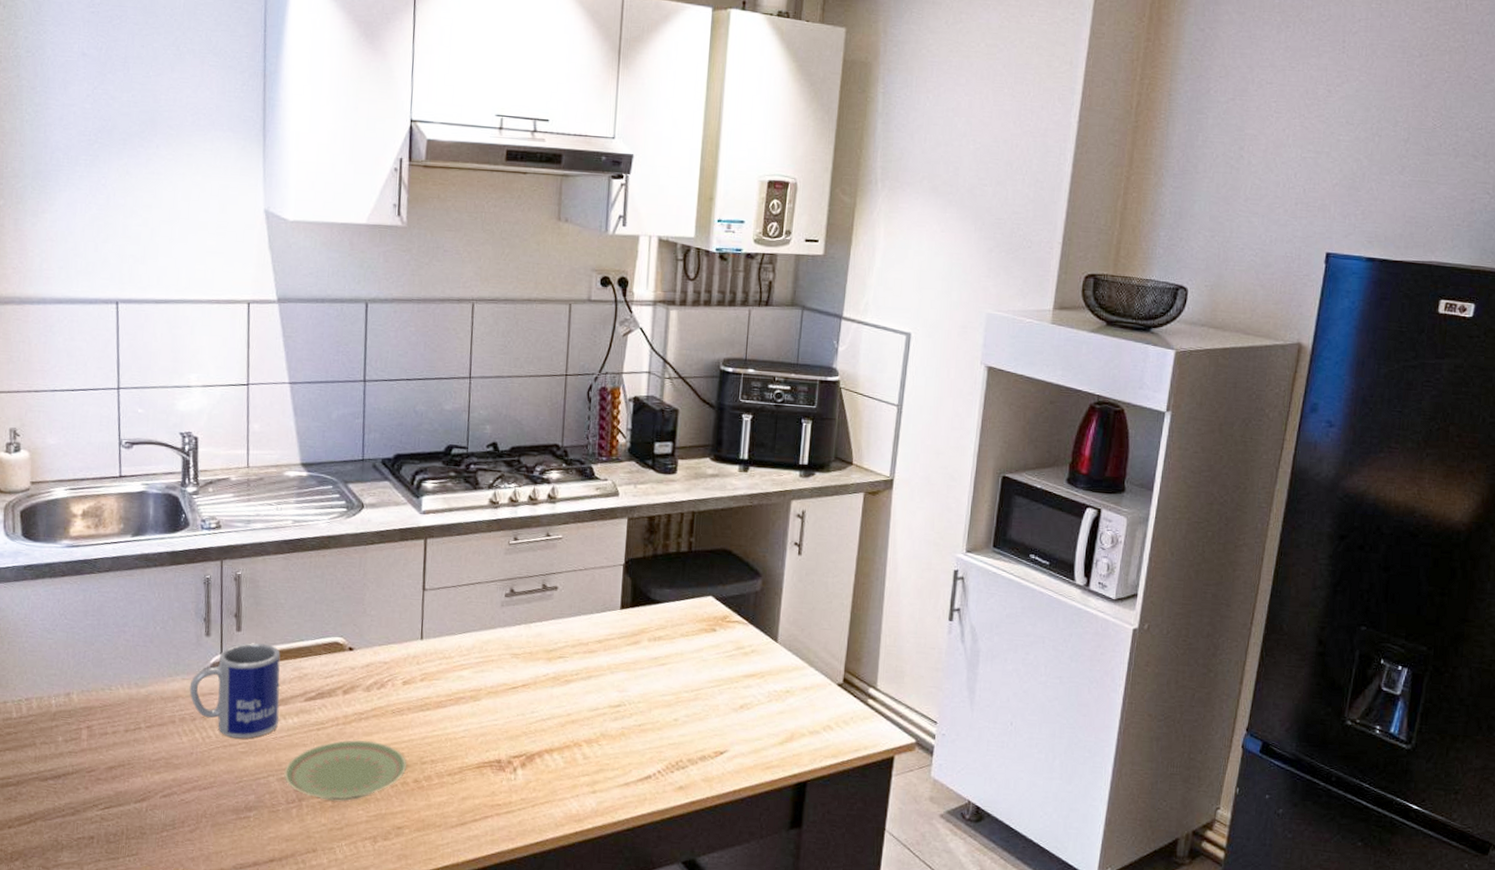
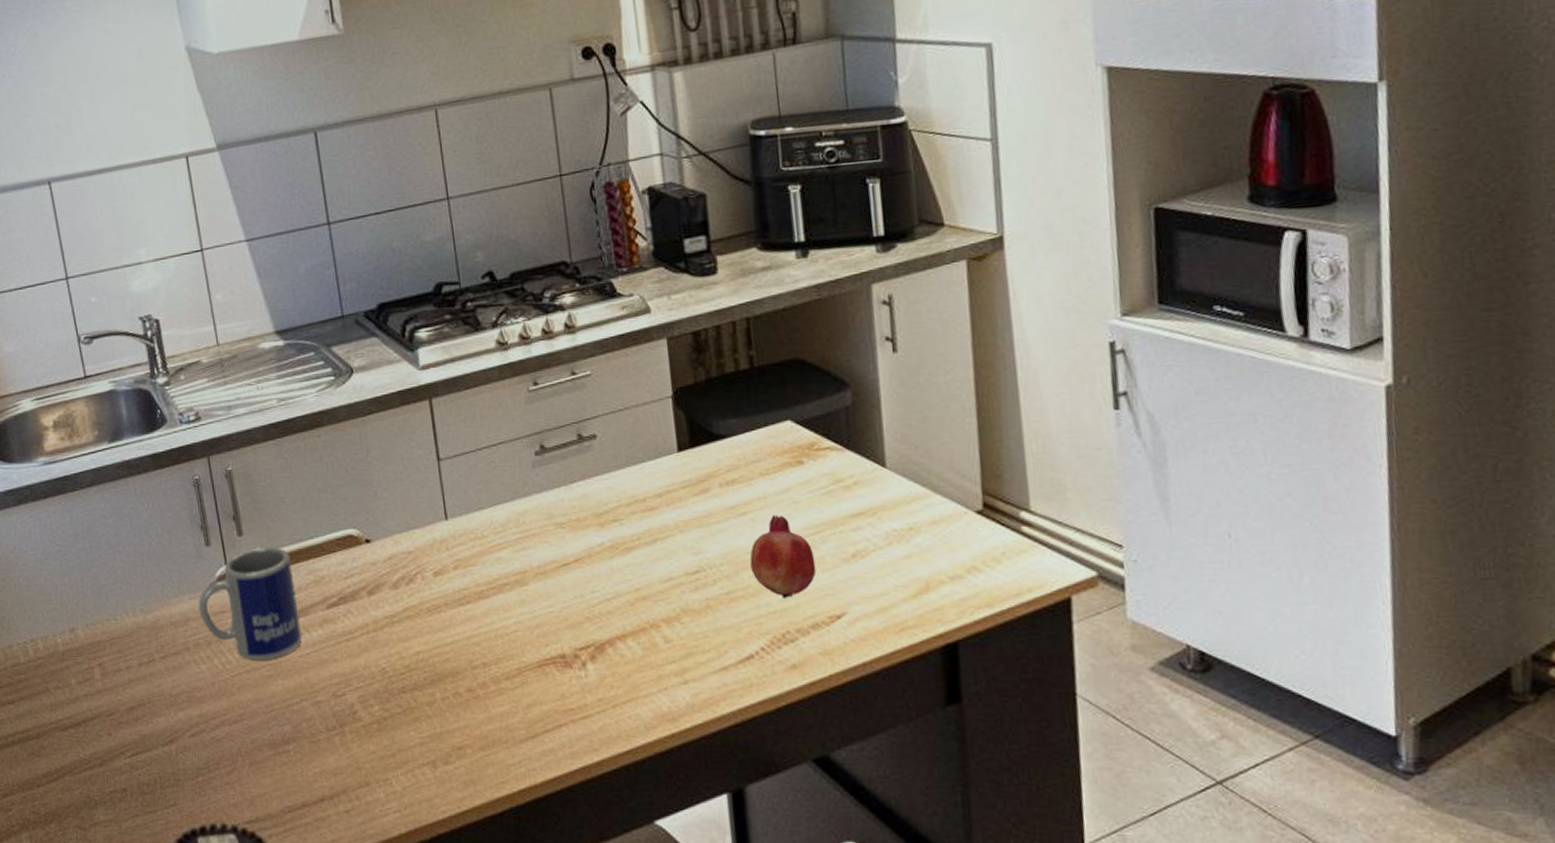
plate: present [284,740,407,801] -> none [318,648,456,723]
fruit: none [661,668,712,734] -> present [749,514,816,598]

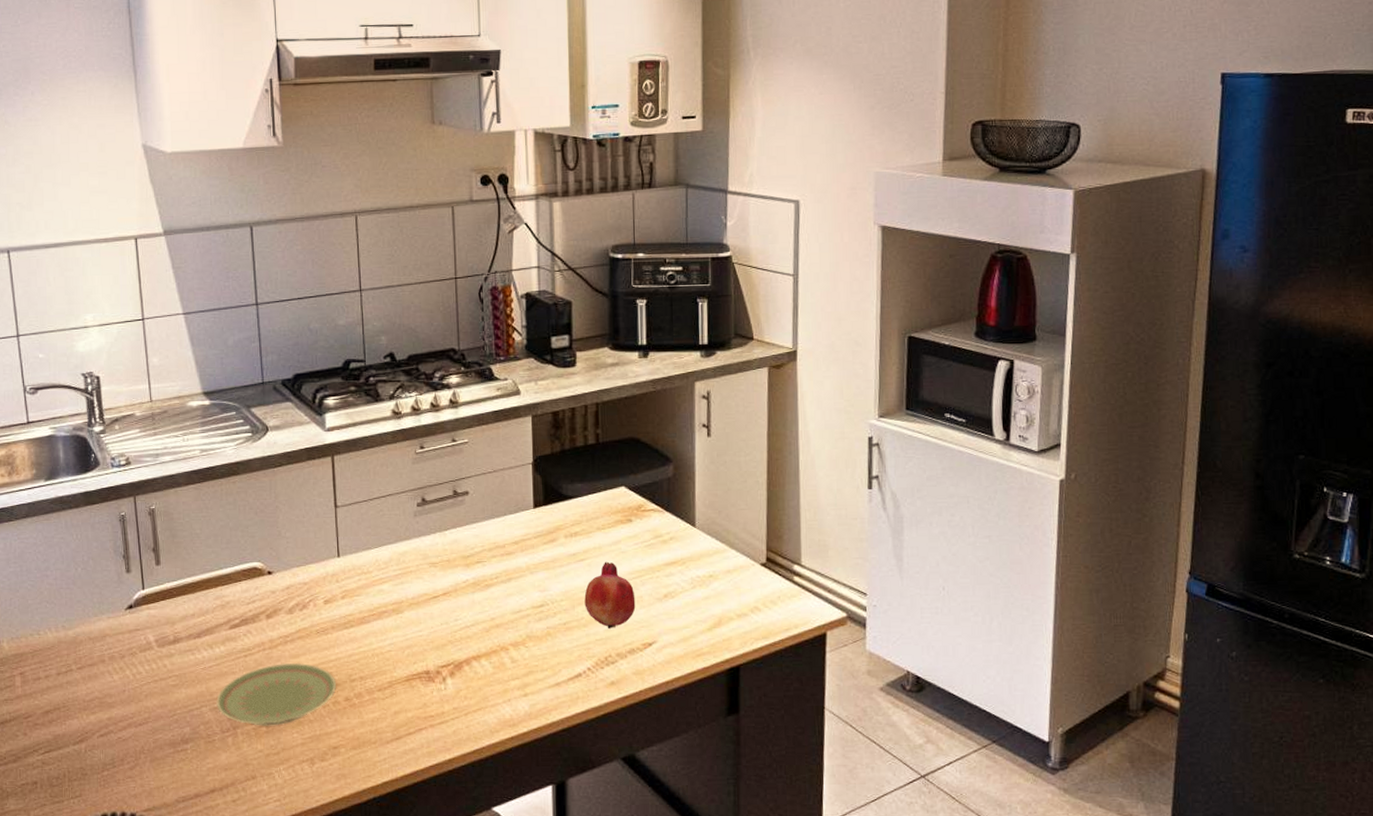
mug: present [198,547,303,661] -> none [115,575,207,672]
plate: none [318,648,456,723] -> present [216,663,337,726]

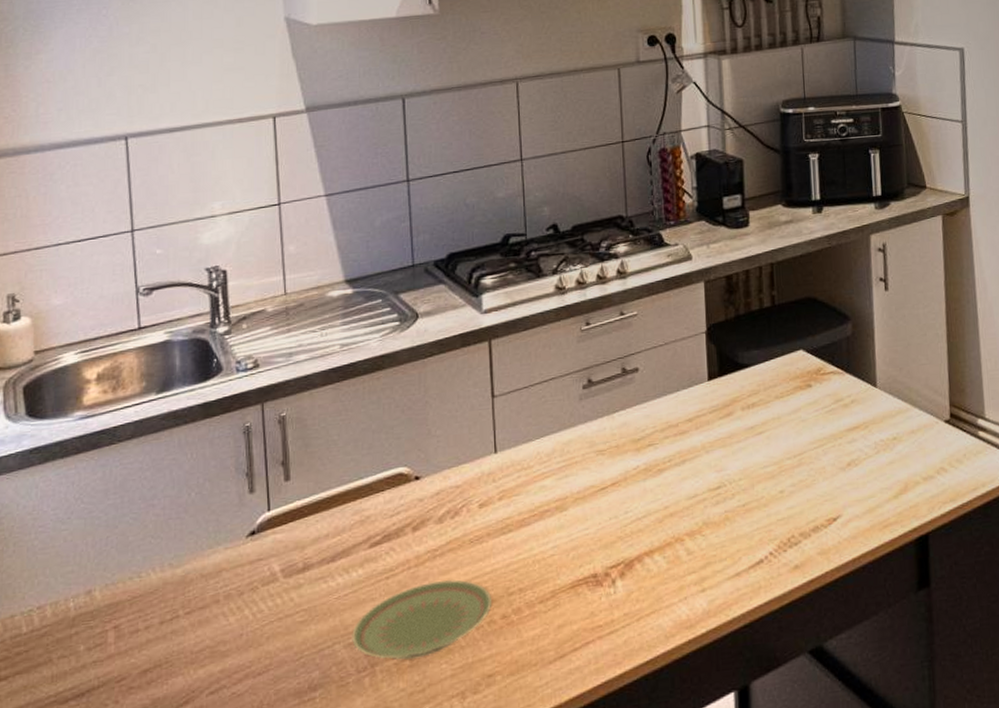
fruit: present [584,561,636,628] -> none [764,432,818,506]

